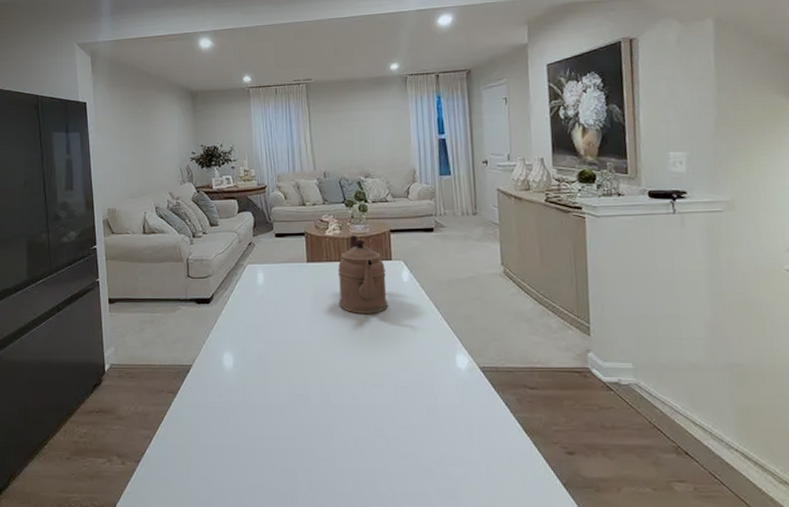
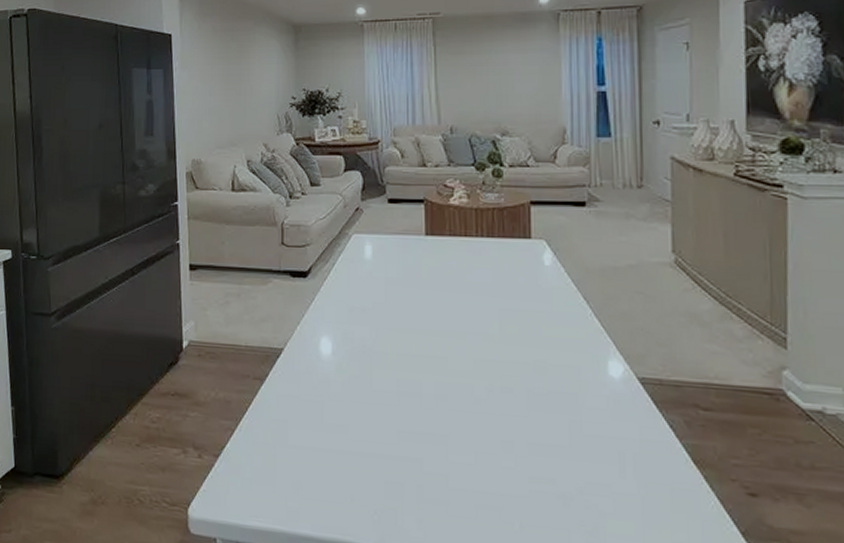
coffeepot: present [337,235,389,314] -> none [462,206,525,302]

